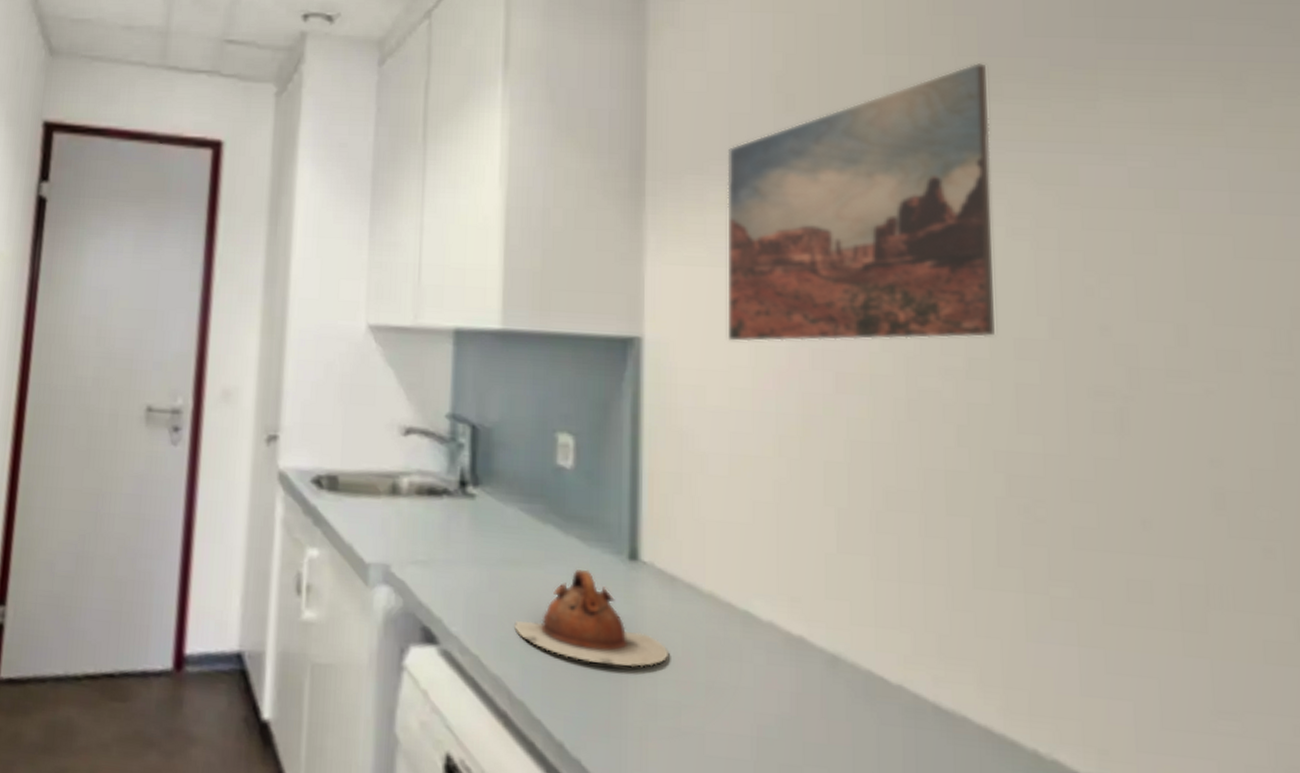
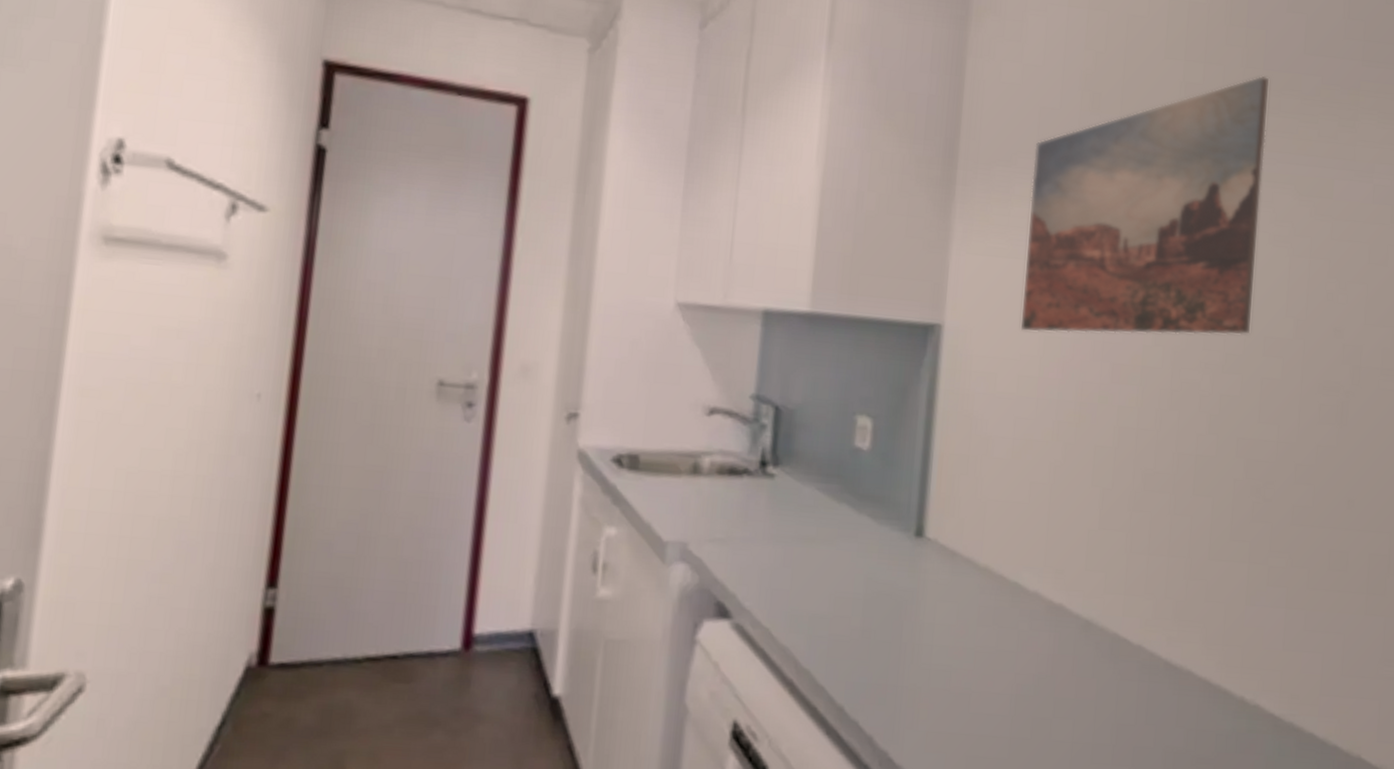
teapot: present [514,569,670,667] -> none [805,546,945,635]

